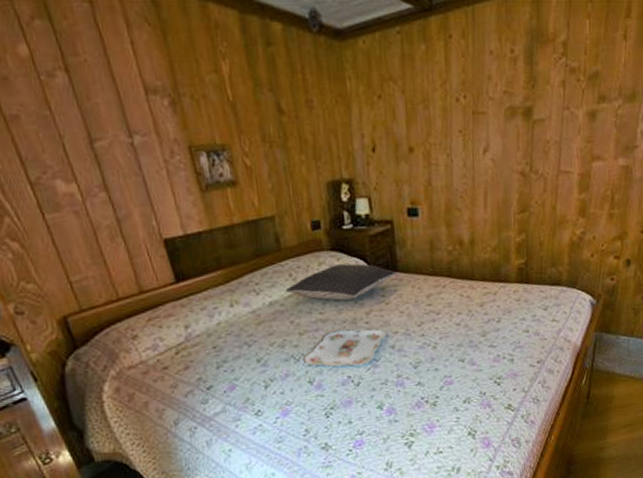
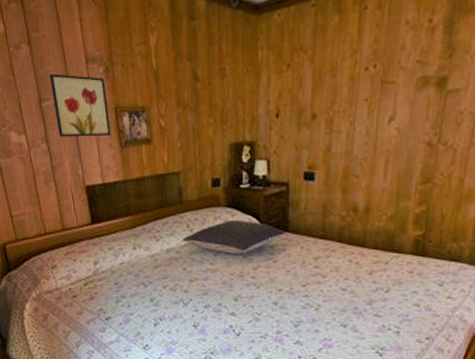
wall art: none [99,107,187,184] -> present [49,74,111,137]
serving tray: present [303,328,386,367] -> none [191,281,270,317]

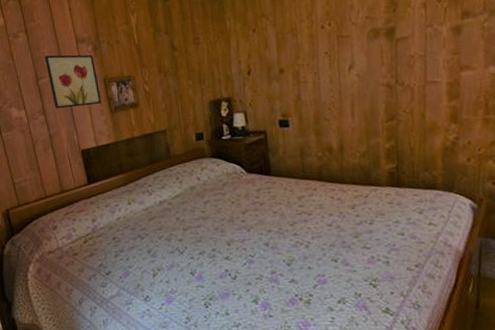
pillow: present [182,221,288,254] -> none [173,169,270,201]

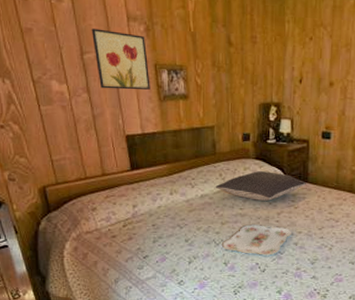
pillow: none [173,169,270,201] -> present [215,171,307,201]
serving tray: none [187,226,261,261] -> present [222,224,292,256]

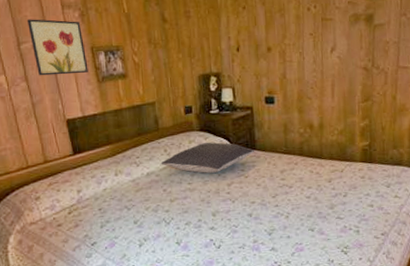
serving tray: present [222,224,292,256] -> none [173,197,245,231]

